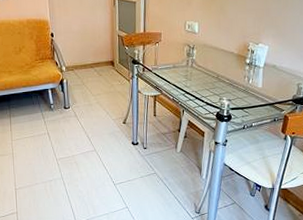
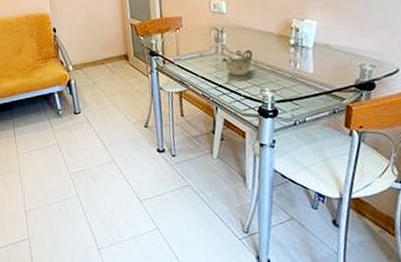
teapot: none [190,64,216,86] -> present [221,50,253,76]

